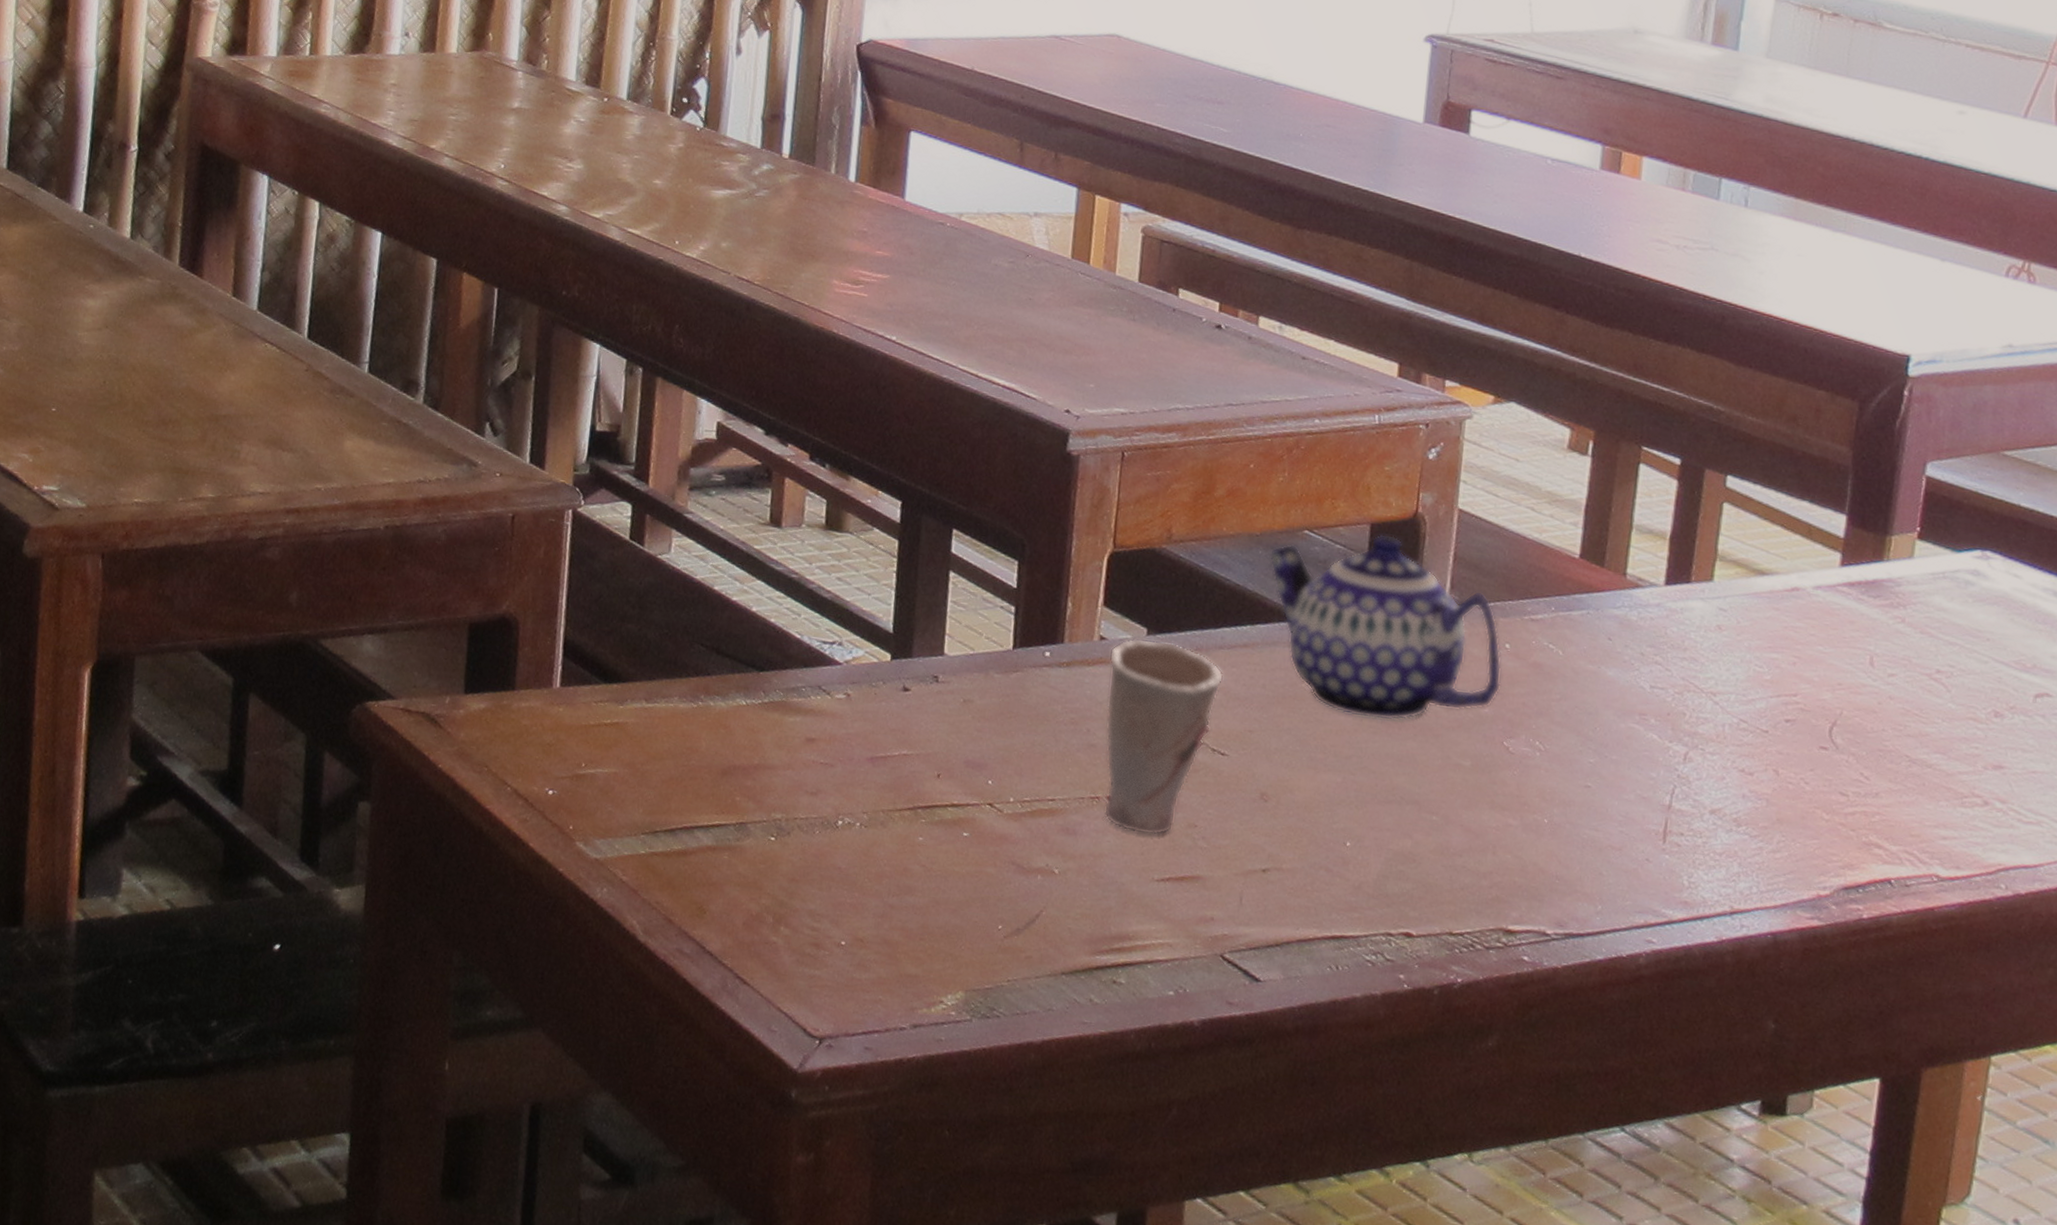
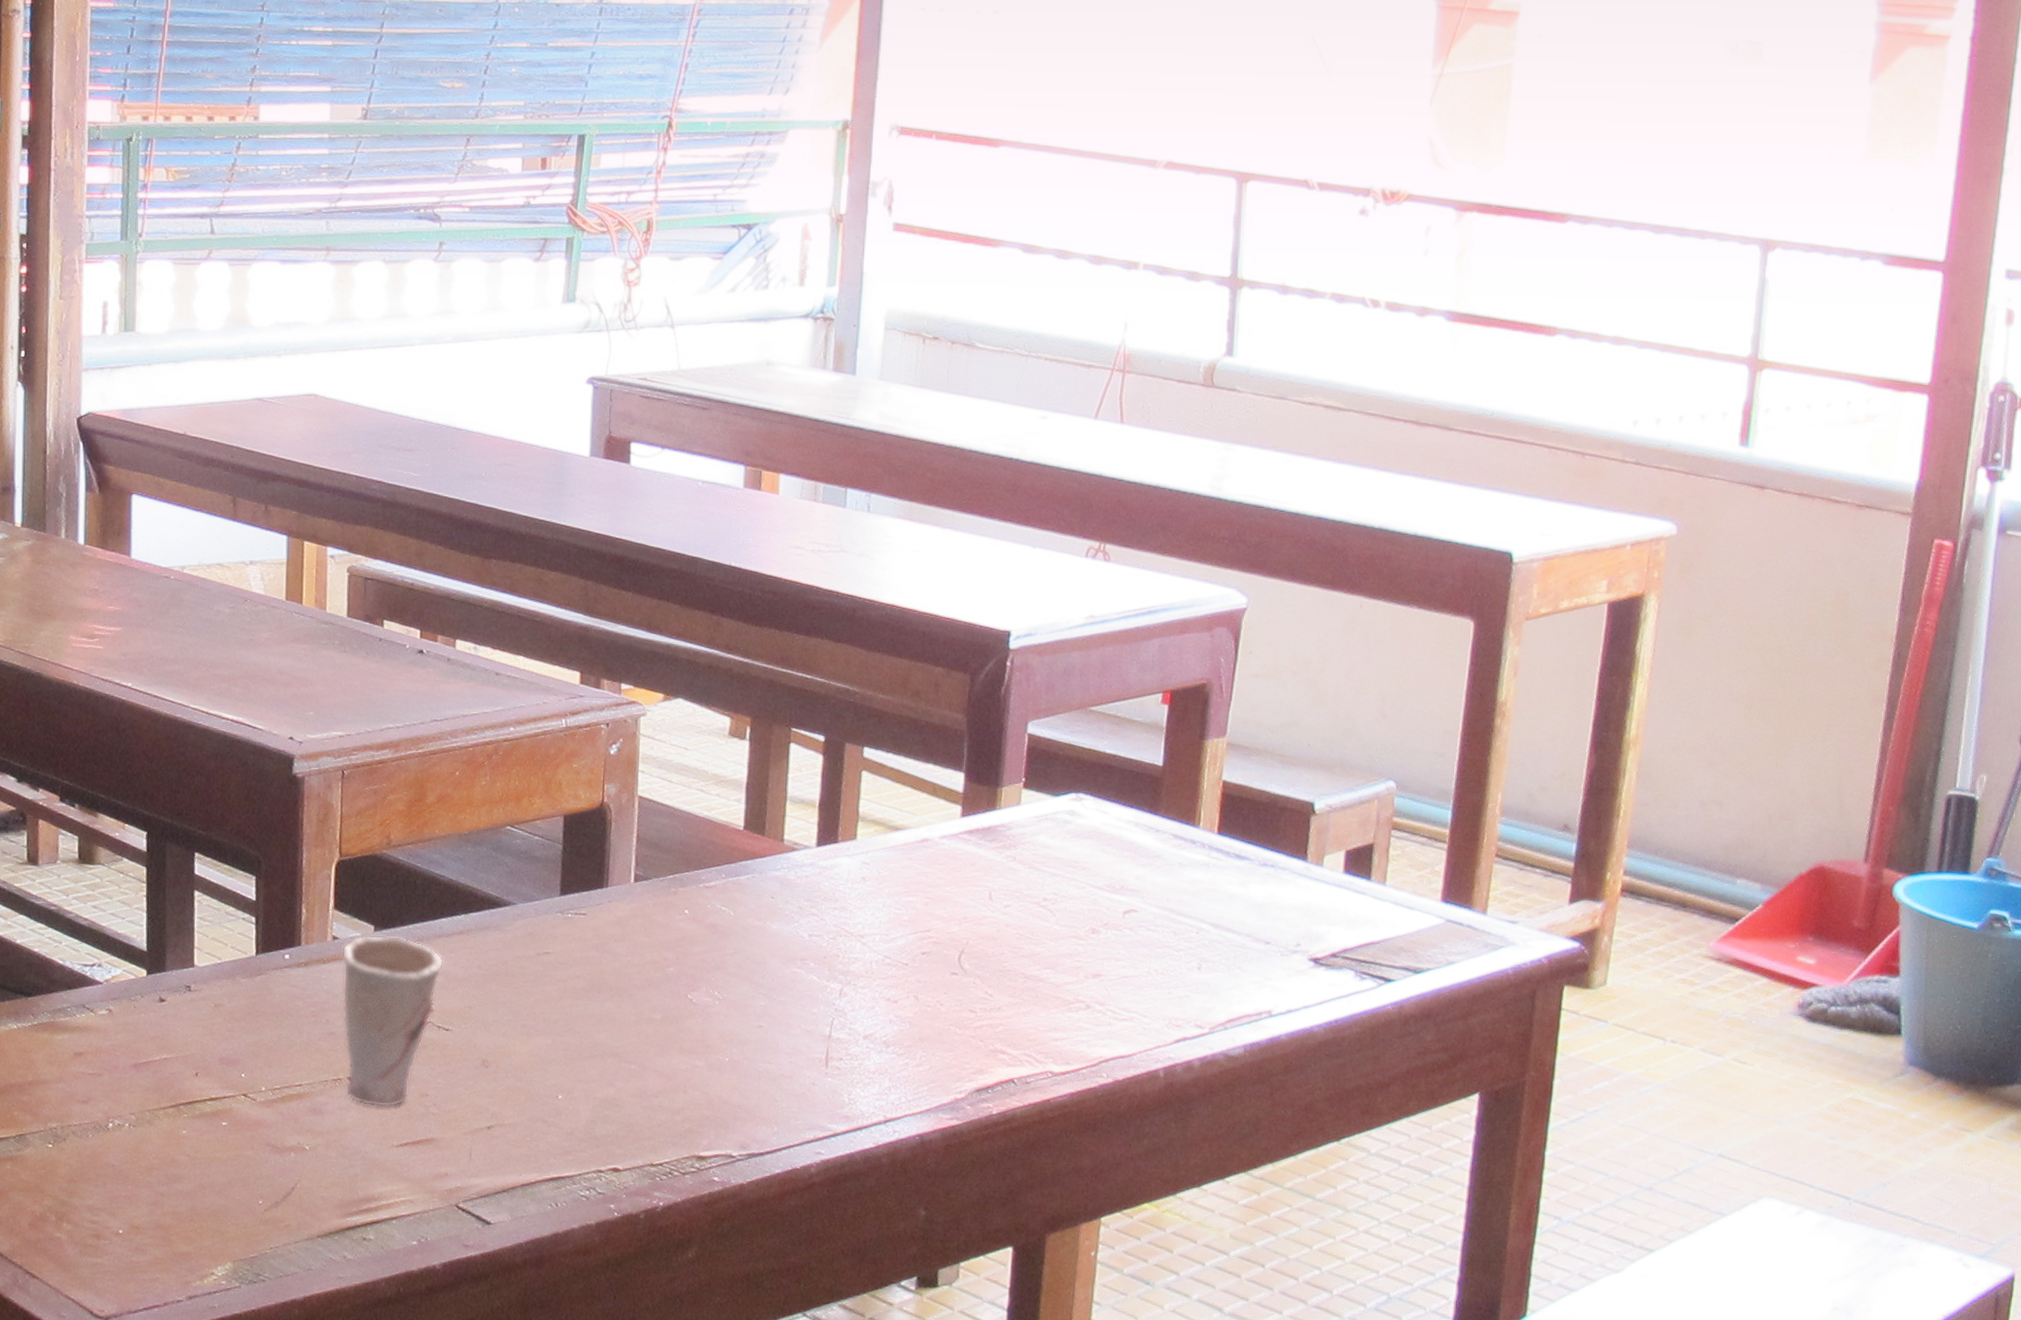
teapot: present [1269,533,1502,721] -> none [477,823,683,987]

